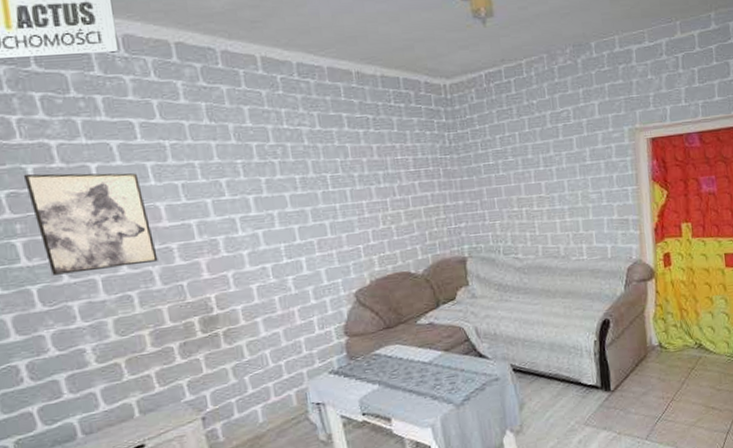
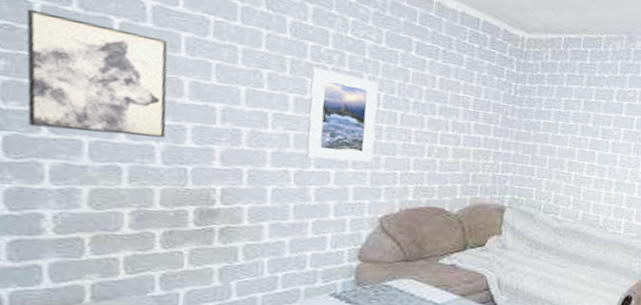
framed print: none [261,164,335,251] -> present [306,67,379,162]

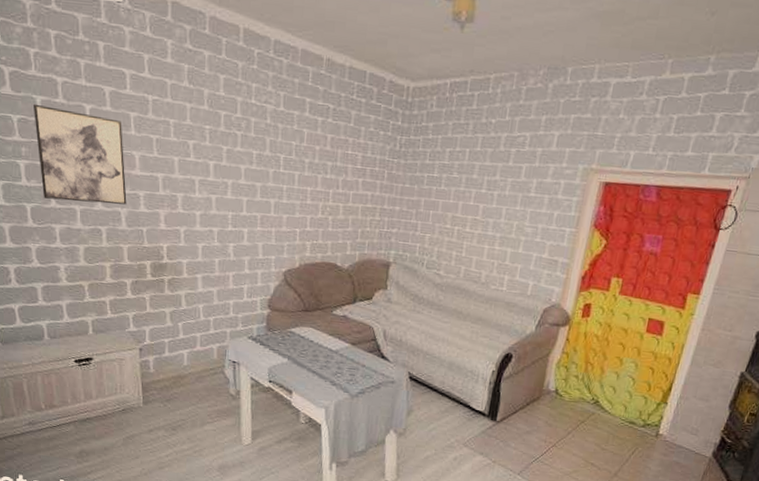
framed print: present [306,67,379,162] -> none [225,135,279,221]

